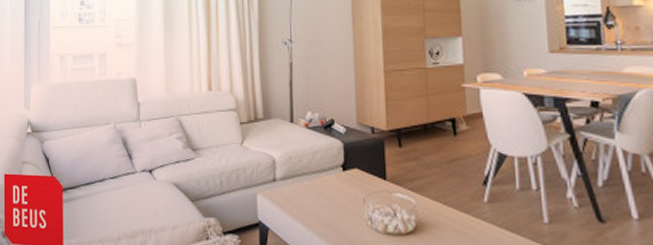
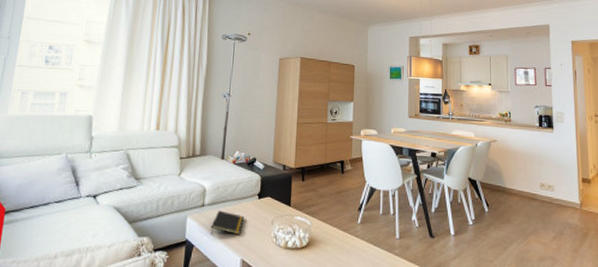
notepad: none [287,186,327,217] -> present [210,210,244,235]

